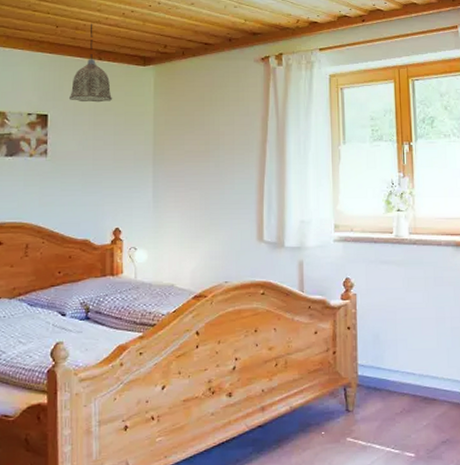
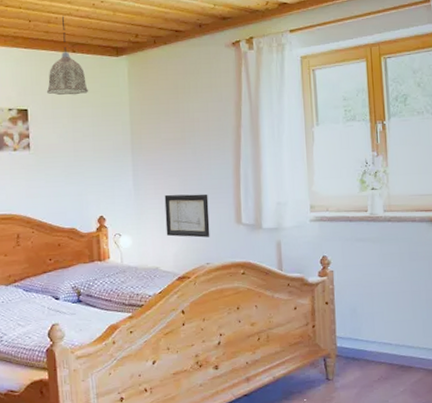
wall art: none [184,208,230,254] -> present [164,193,210,238]

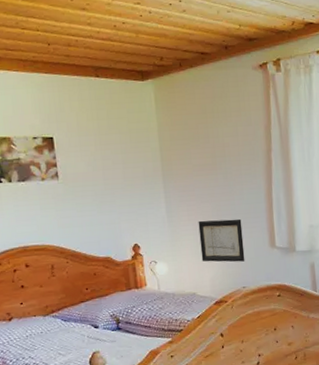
pendant lamp: present [47,16,89,95] -> none [72,38,116,122]

